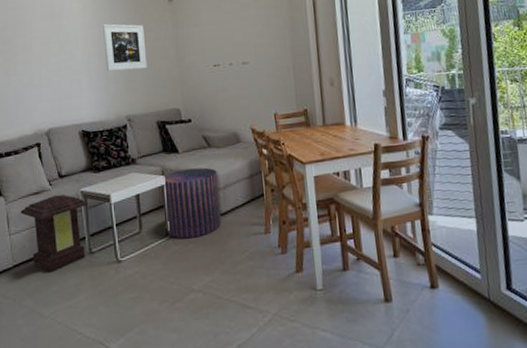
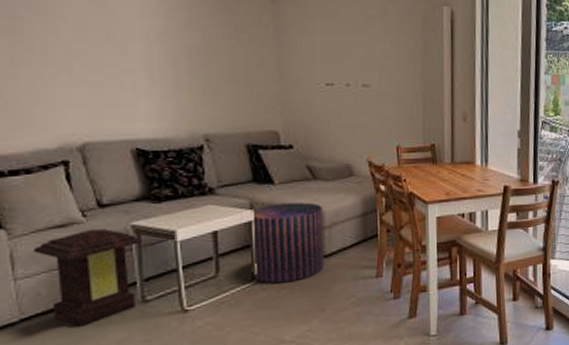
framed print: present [103,24,147,72] -> none [173,15,236,79]

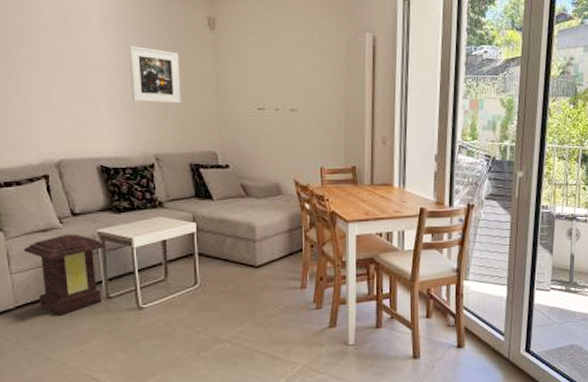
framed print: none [173,15,236,79] -> present [129,46,181,104]
pouf: present [251,202,325,284] -> none [193,217,256,289]

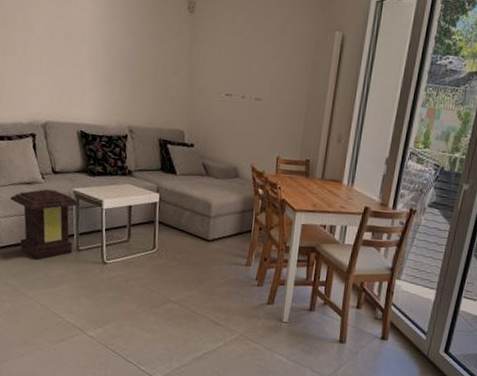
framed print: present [129,46,181,104] -> none [113,21,159,82]

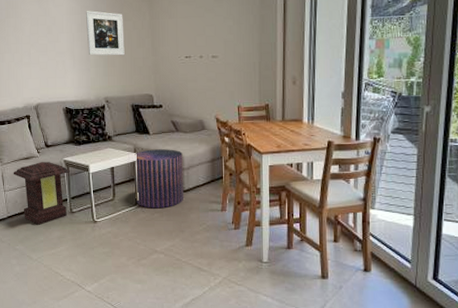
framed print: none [113,21,159,82] -> present [86,11,125,56]
pouf: none [154,191,211,257] -> present [134,149,184,209]

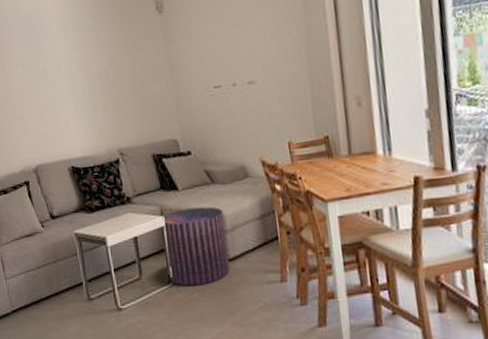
lantern: present [13,162,70,225] -> none [14,237,84,319]
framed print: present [86,11,125,56] -> none [86,42,138,99]

